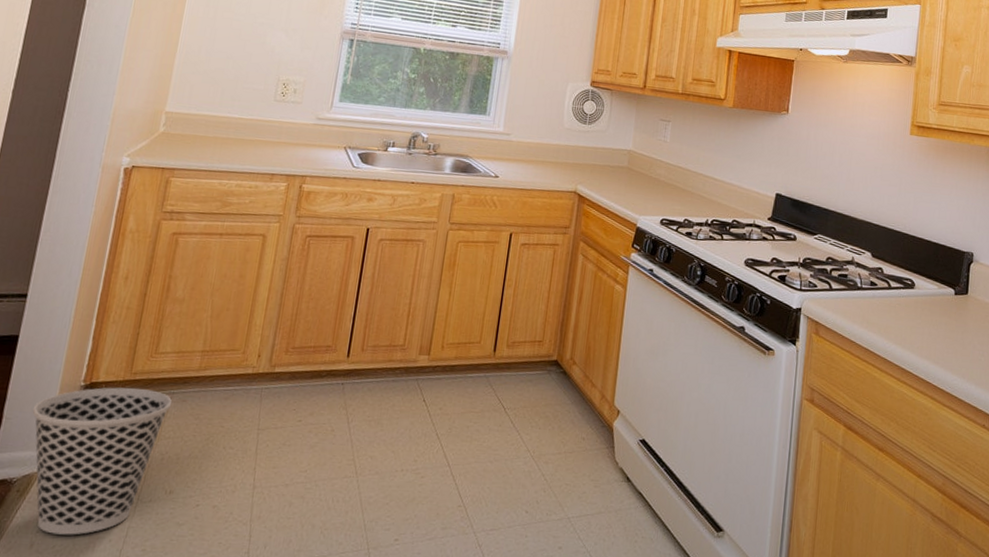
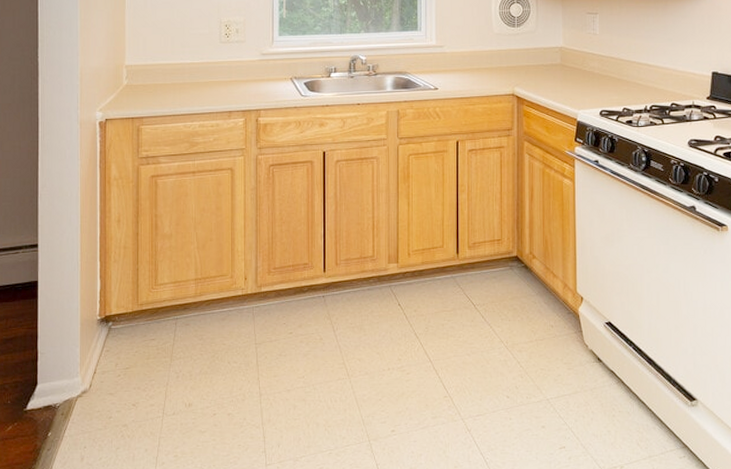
wastebasket: present [32,387,173,535] -> none [61,317,178,448]

